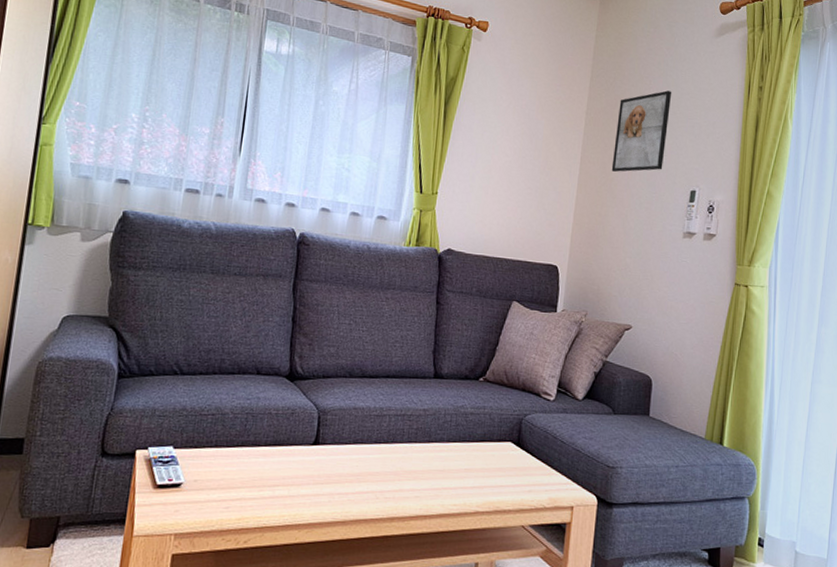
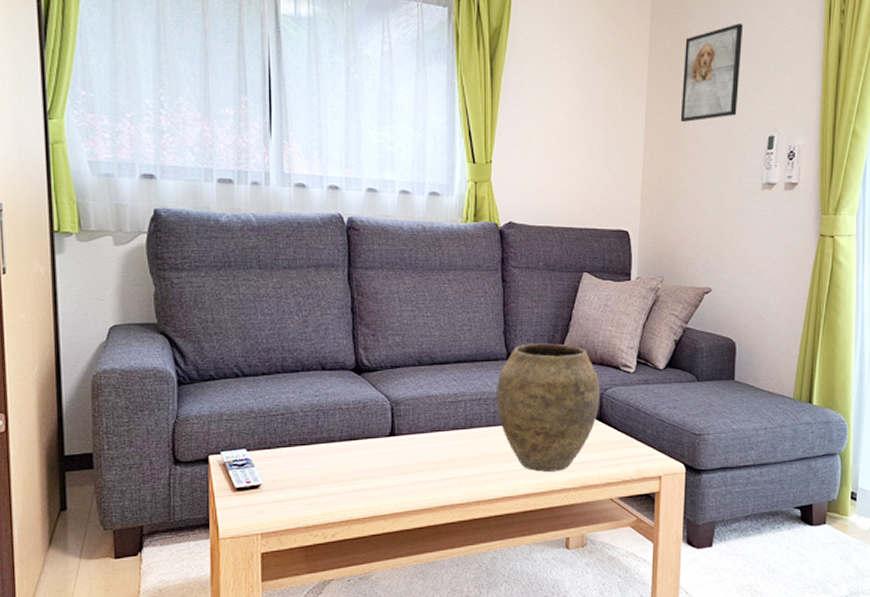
vase: none [419,364,521,493] -> present [495,343,601,472]

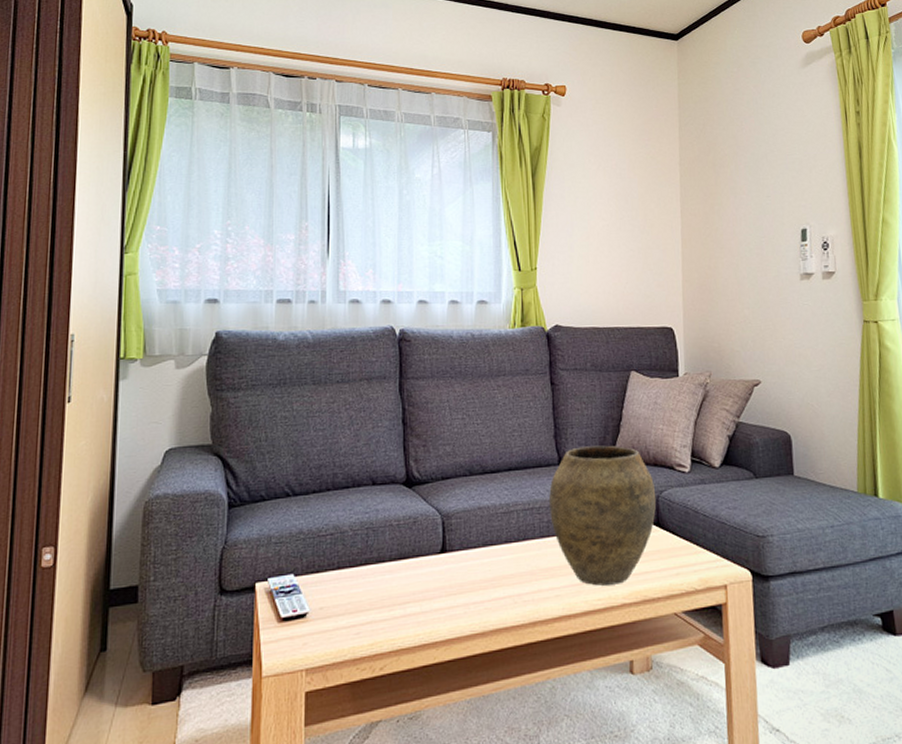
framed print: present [680,23,744,122] -> none [713,129,768,220]

